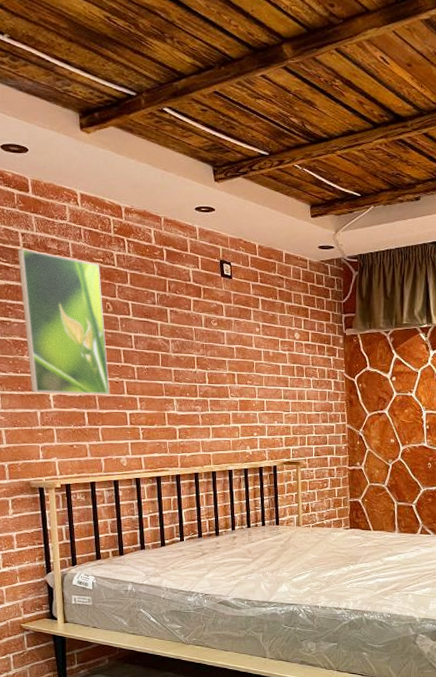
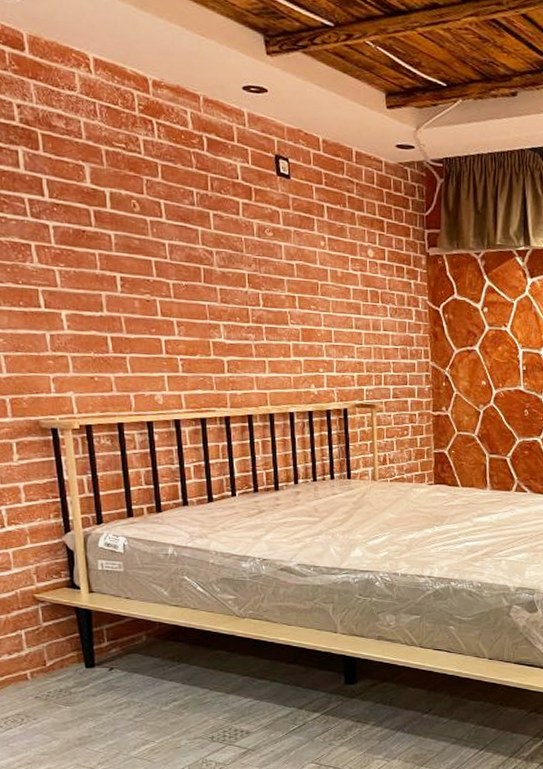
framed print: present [17,248,110,395] -> none [12,124,140,317]

